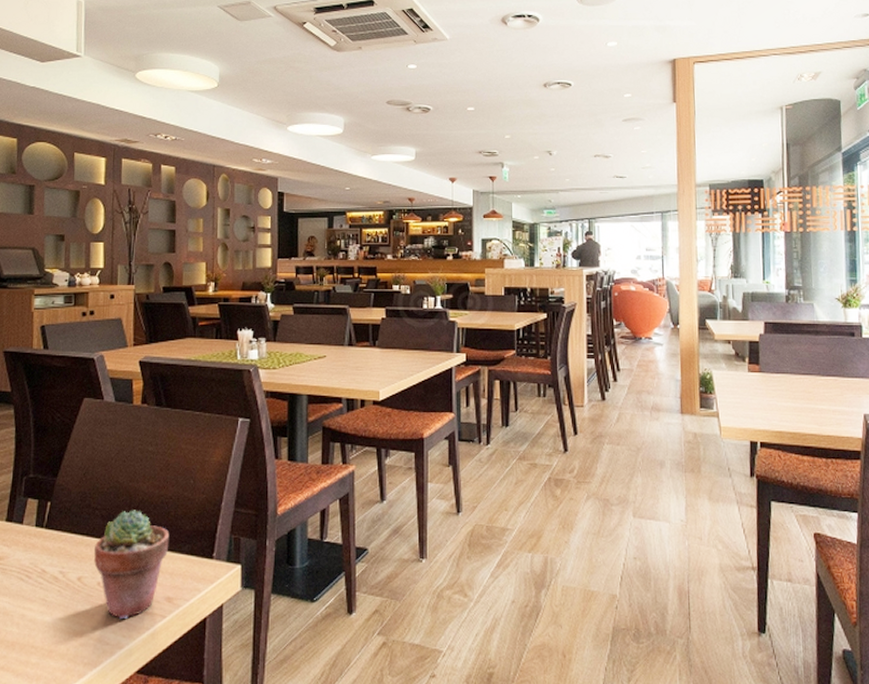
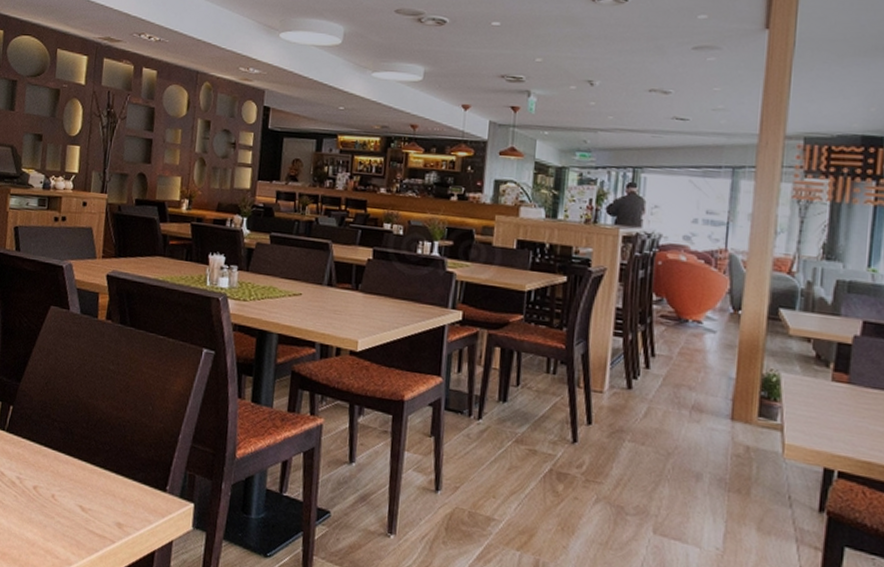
potted succulent: present [94,510,170,620] -> none [50,427,125,537]

